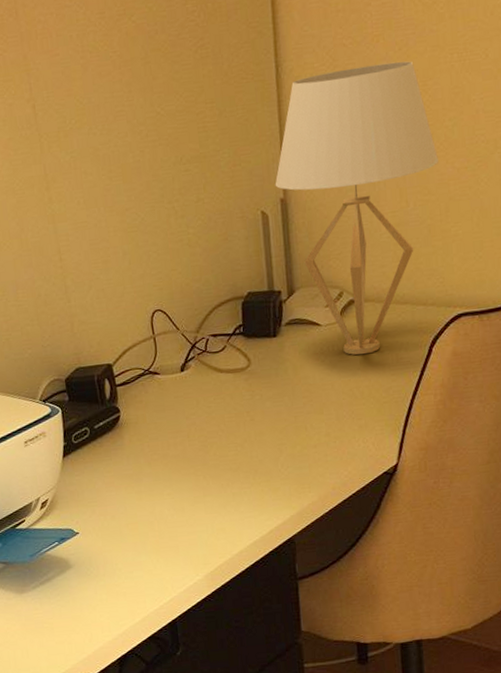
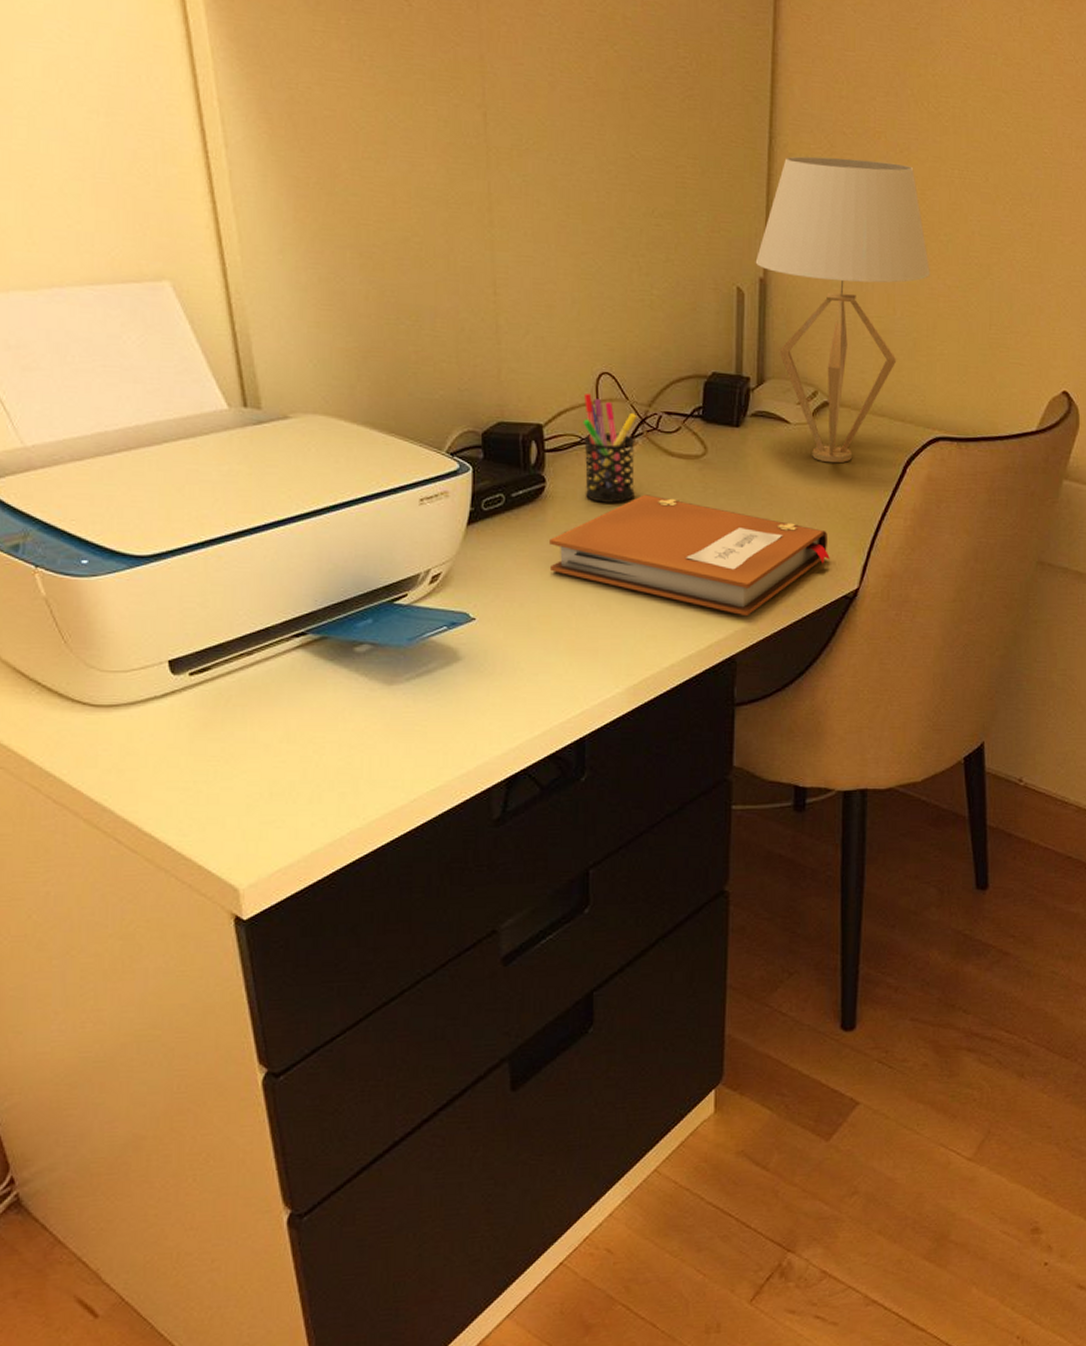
notebook: none [129,409,369,502] -> present [550,494,830,617]
pen holder: none [143,330,194,422] -> present [583,393,637,503]

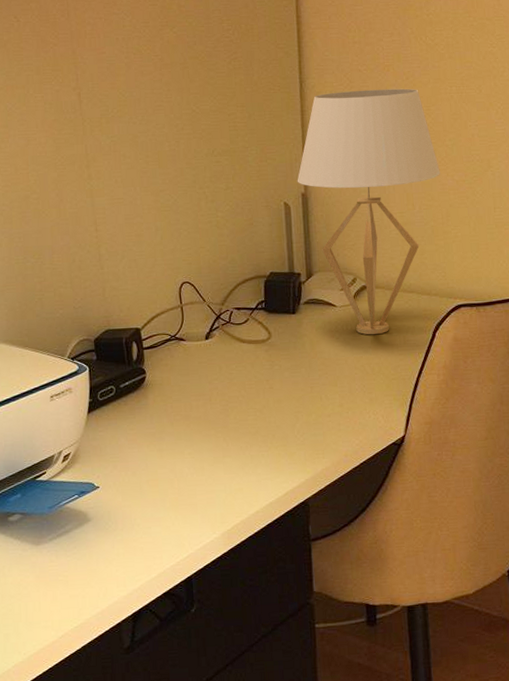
notebook: present [550,494,830,617] -> none [152,375,379,467]
pen holder: present [583,393,637,503] -> none [171,299,216,385]

